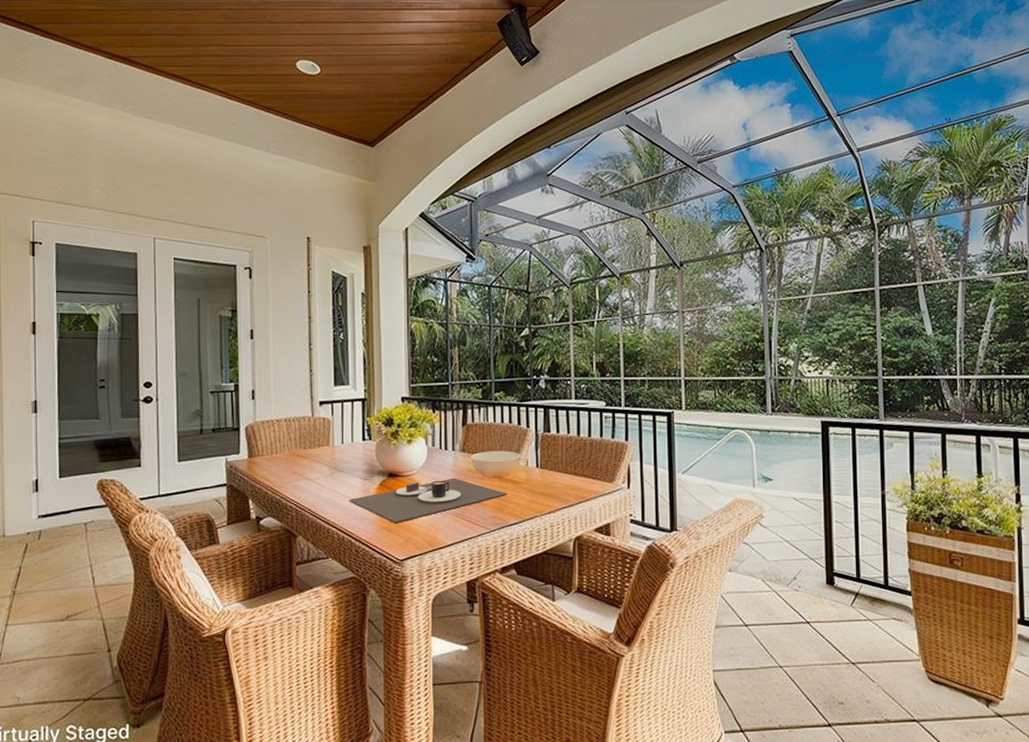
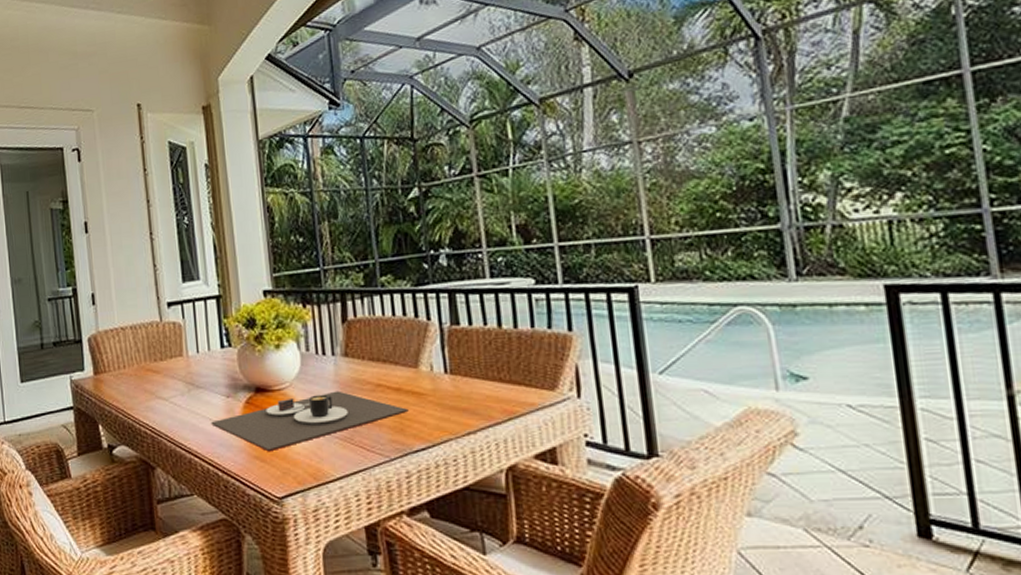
bowl: present [471,451,522,478] -> none [356,352,423,390]

